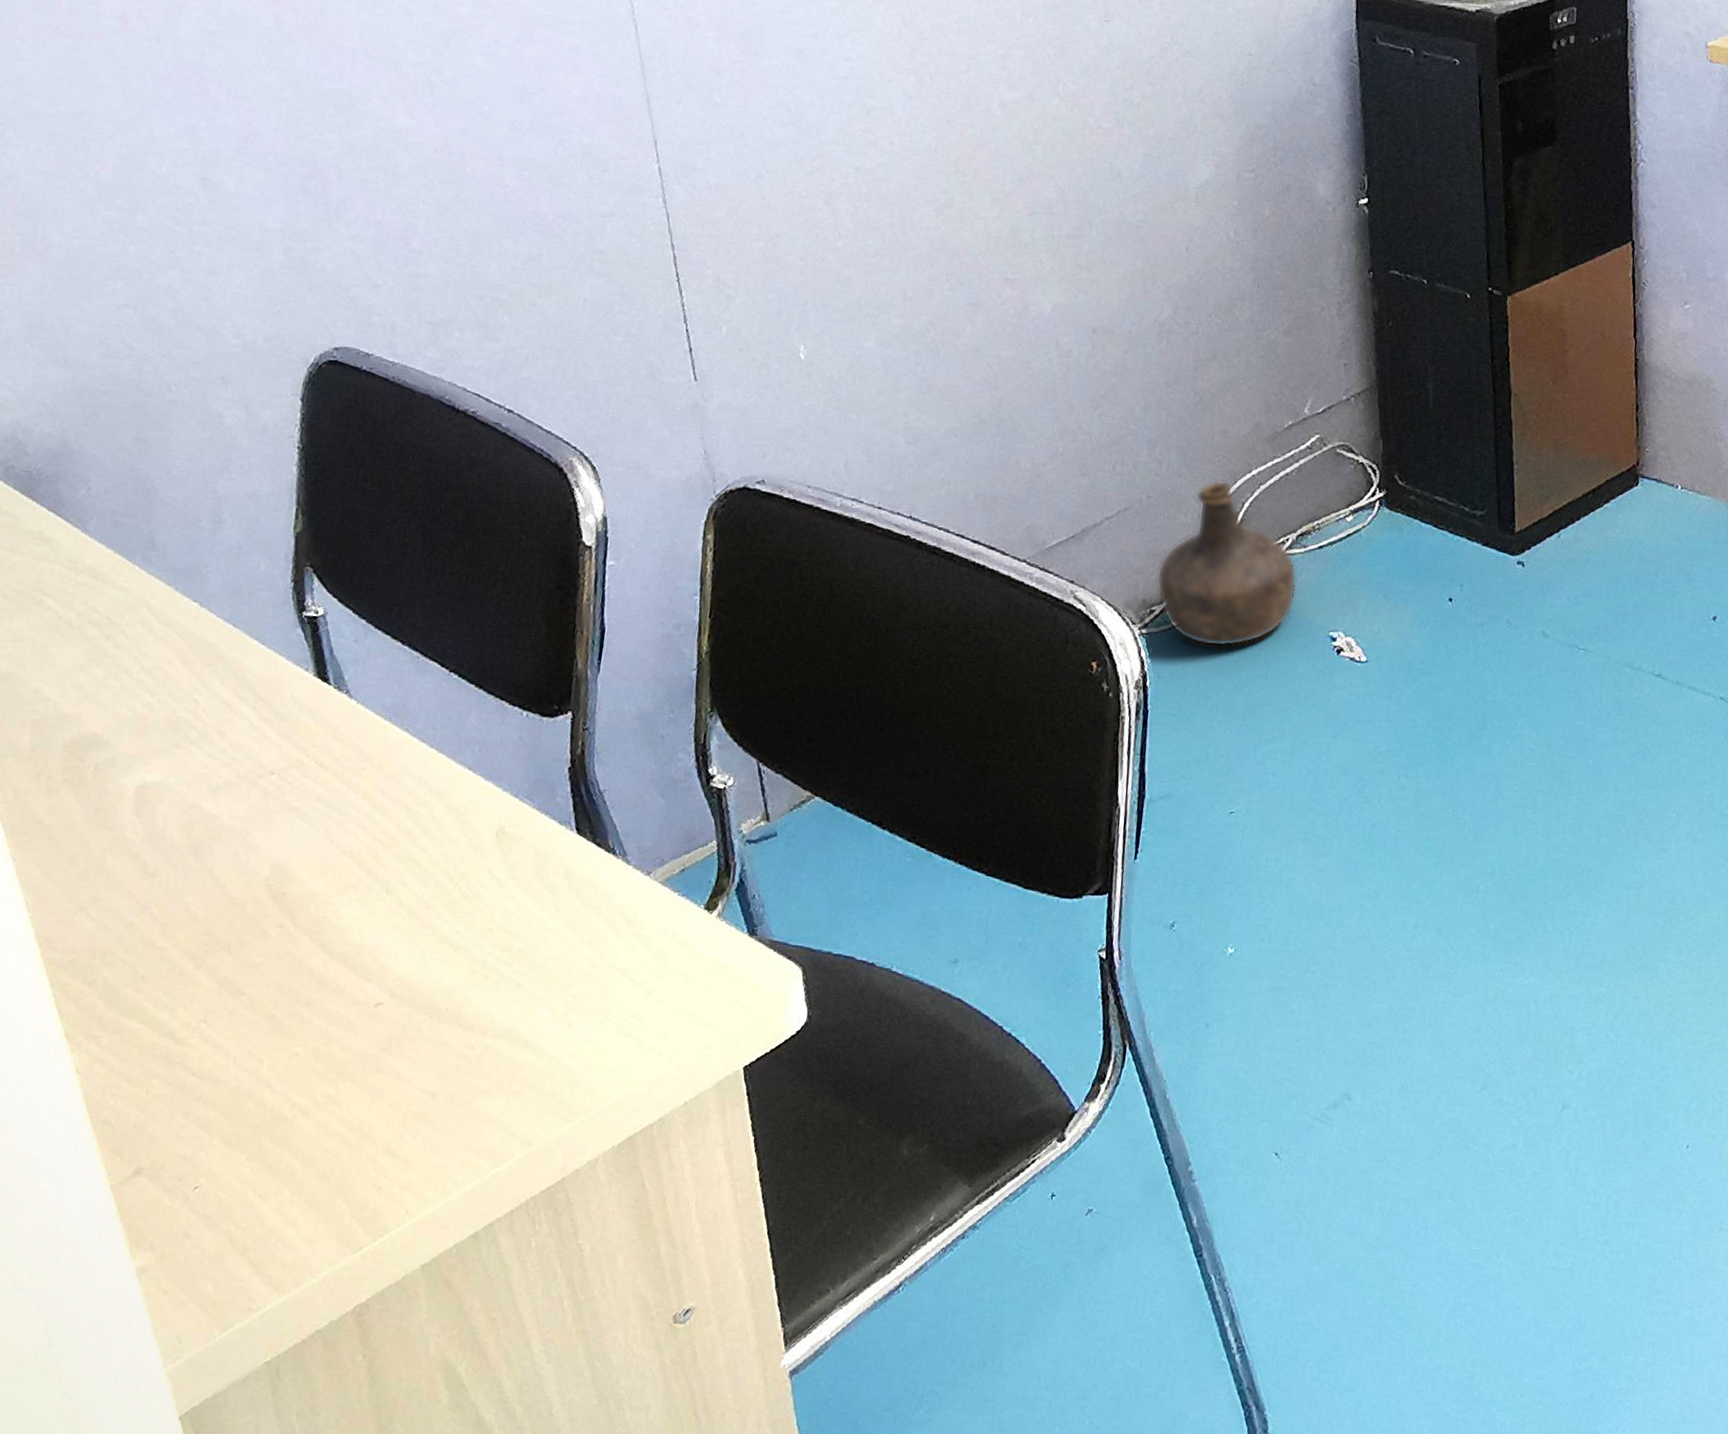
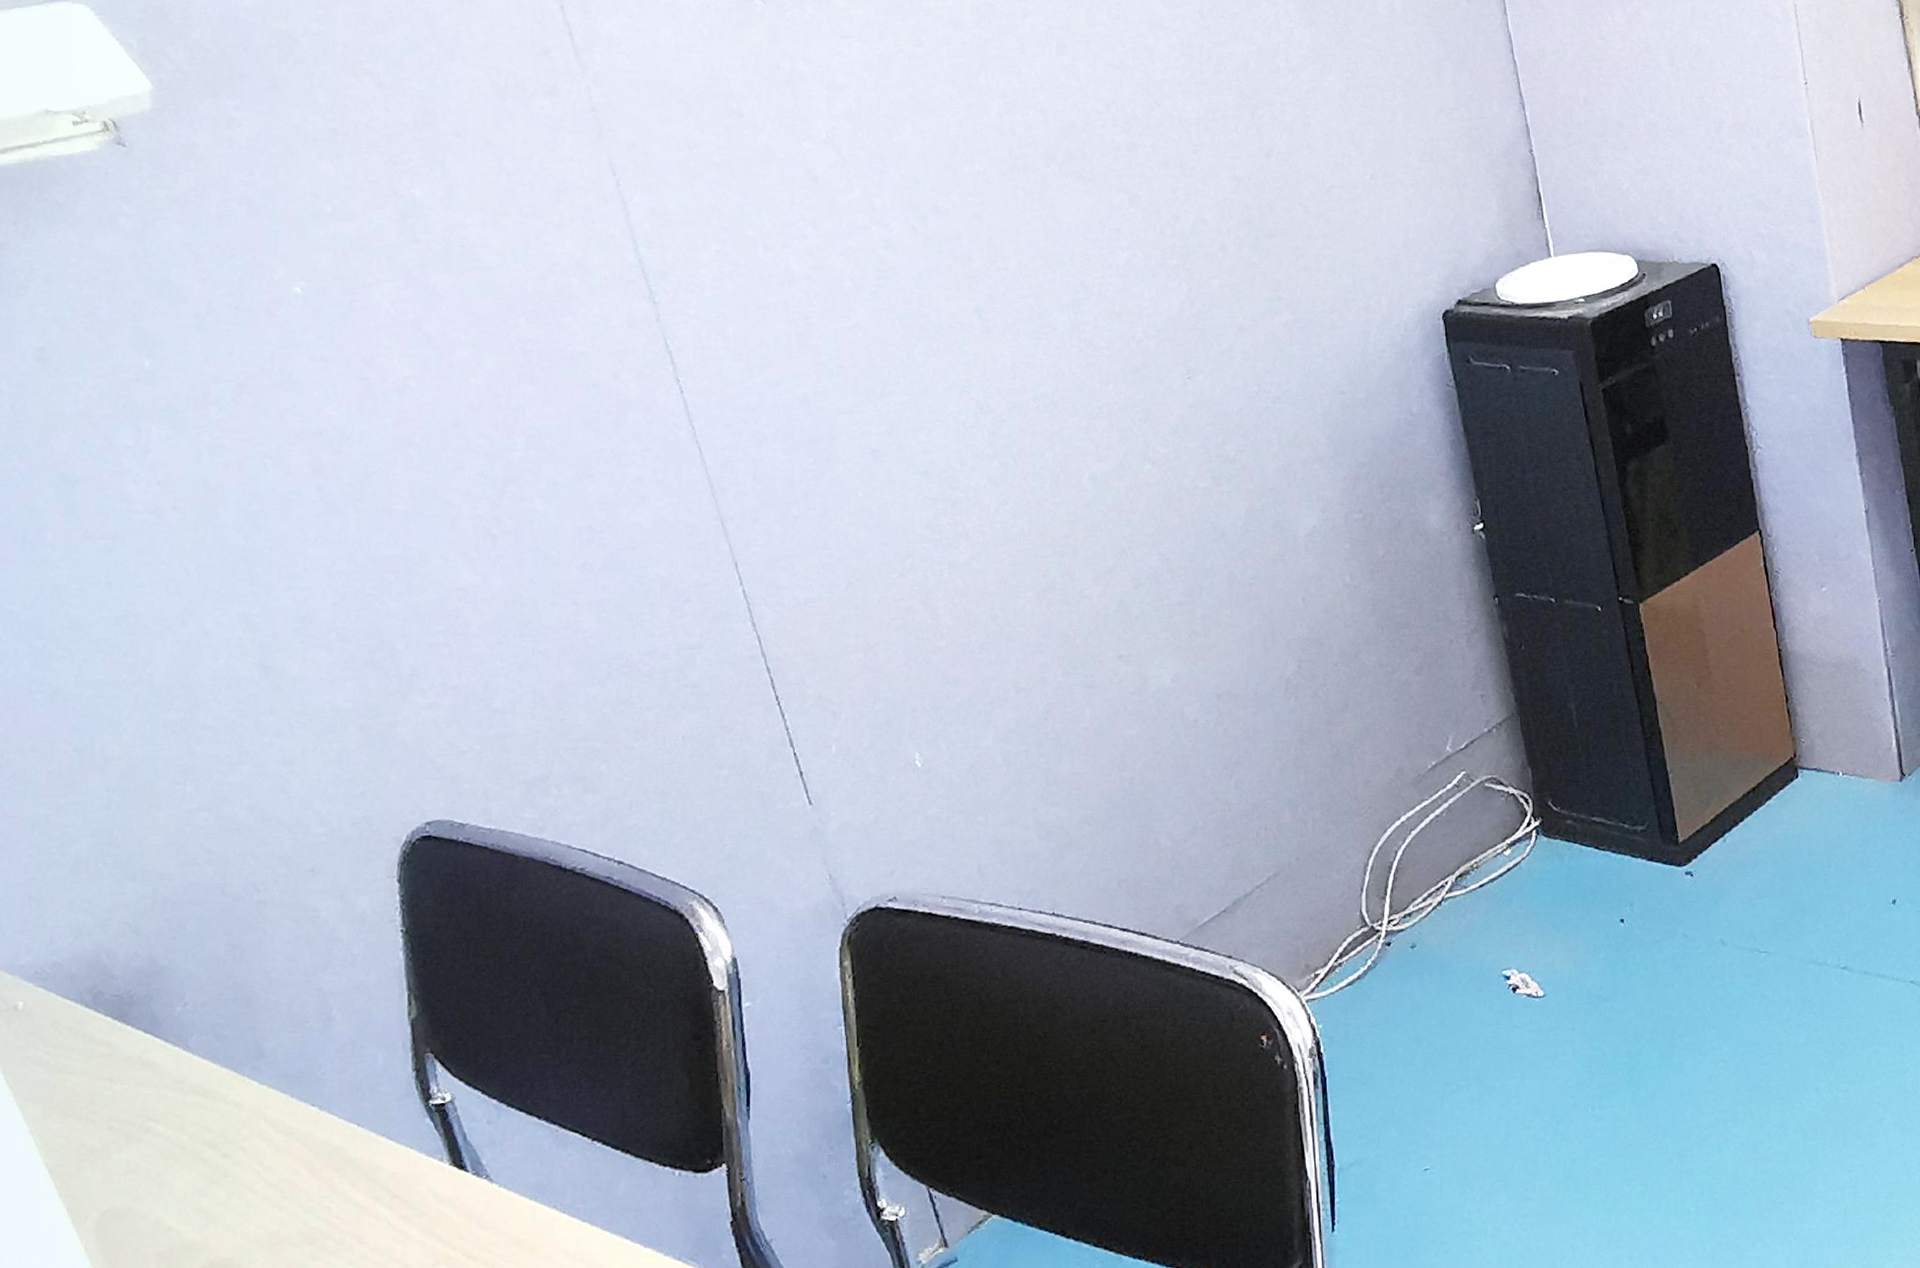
bottle: present [1156,480,1298,647] -> none [1317,831,1463,1003]

